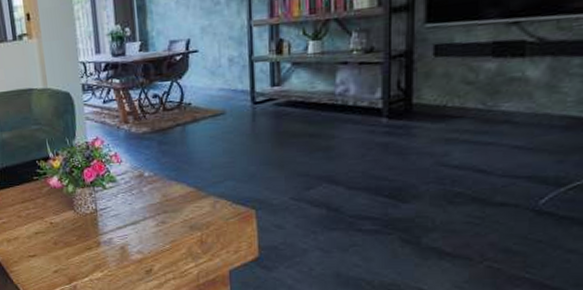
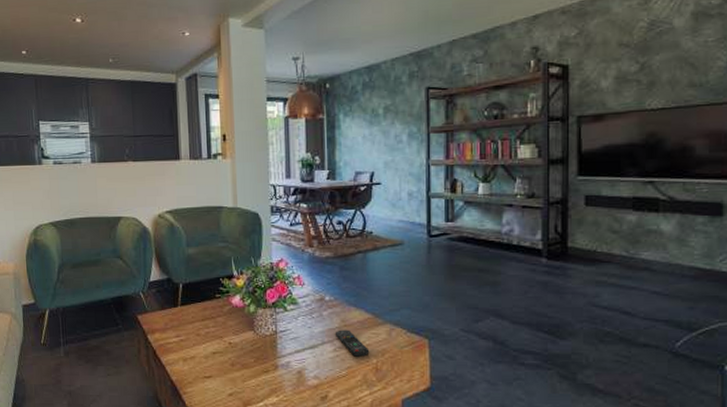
remote control: none [156,204,194,231] -> present [335,329,370,357]

